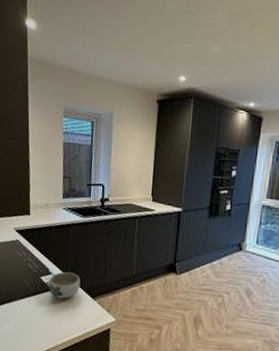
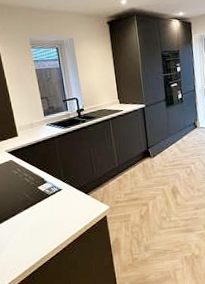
bowl: present [49,271,81,299] -> none [46,177,74,202]

